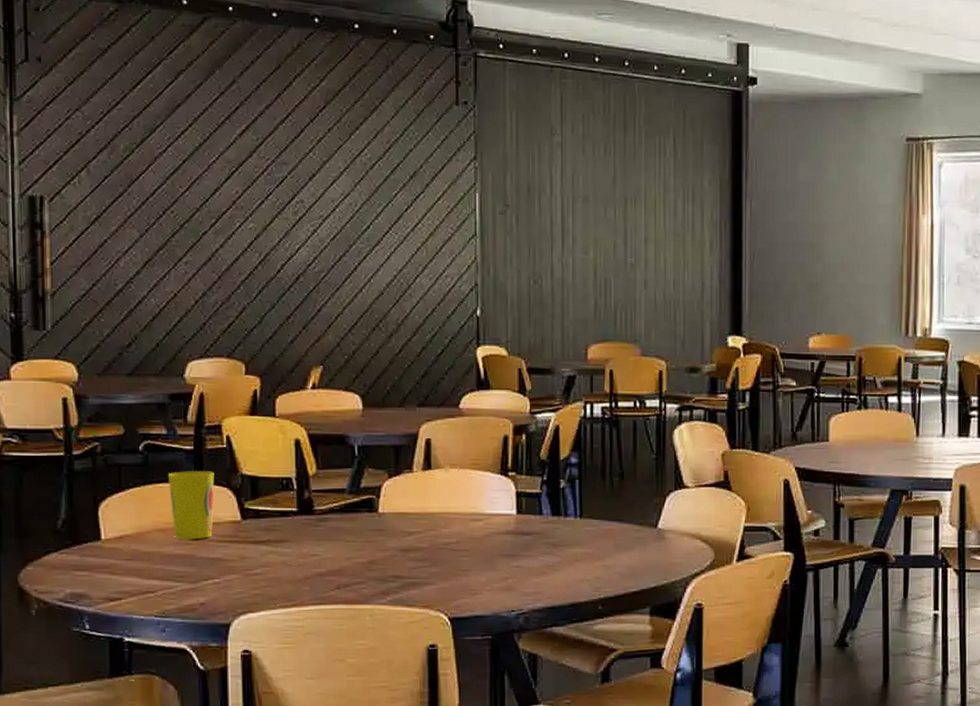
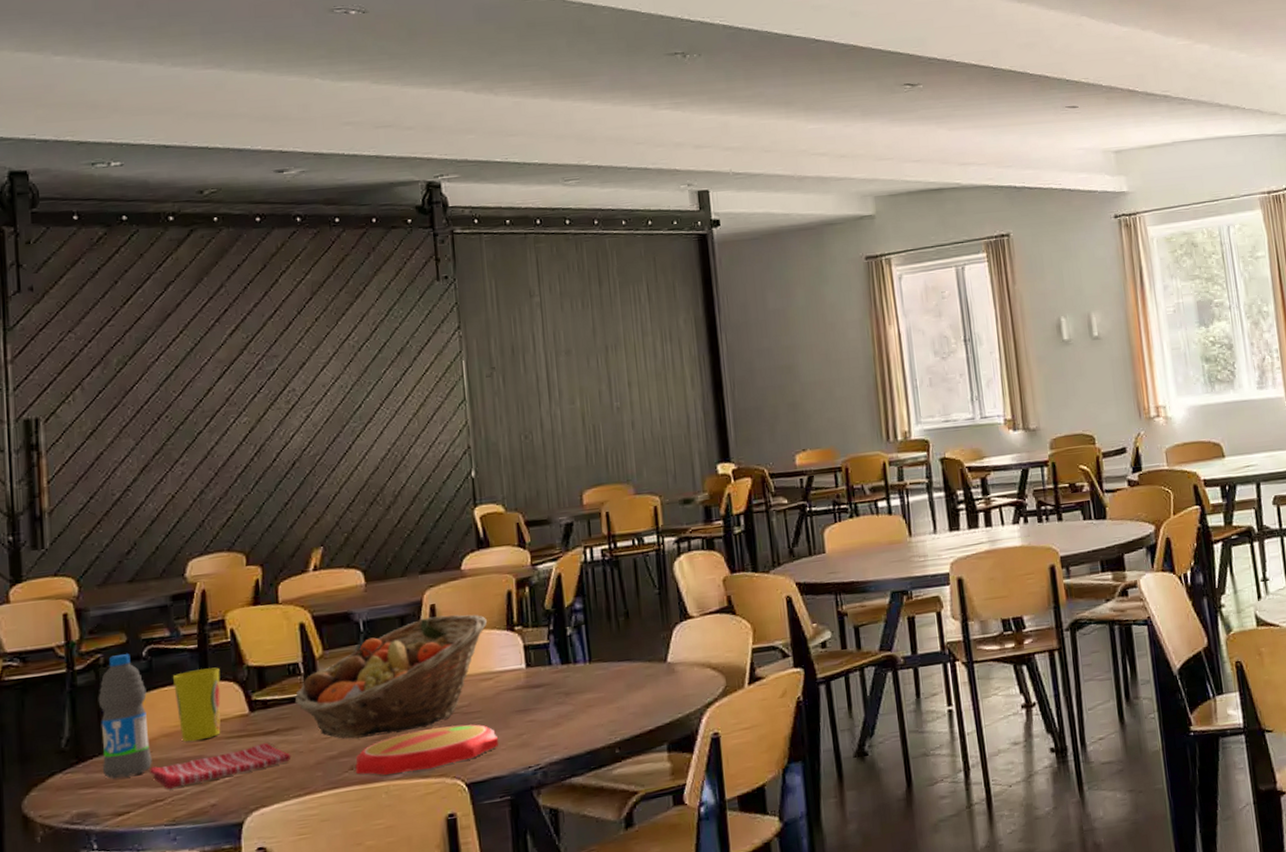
water bottle: none [94,446,145,565] -> present [98,654,152,779]
dish towel: none [141,550,280,582] -> present [148,742,291,789]
fruit basket: none [286,451,481,559] -> present [294,614,487,739]
plate: none [342,561,484,598] -> present [356,724,499,775]

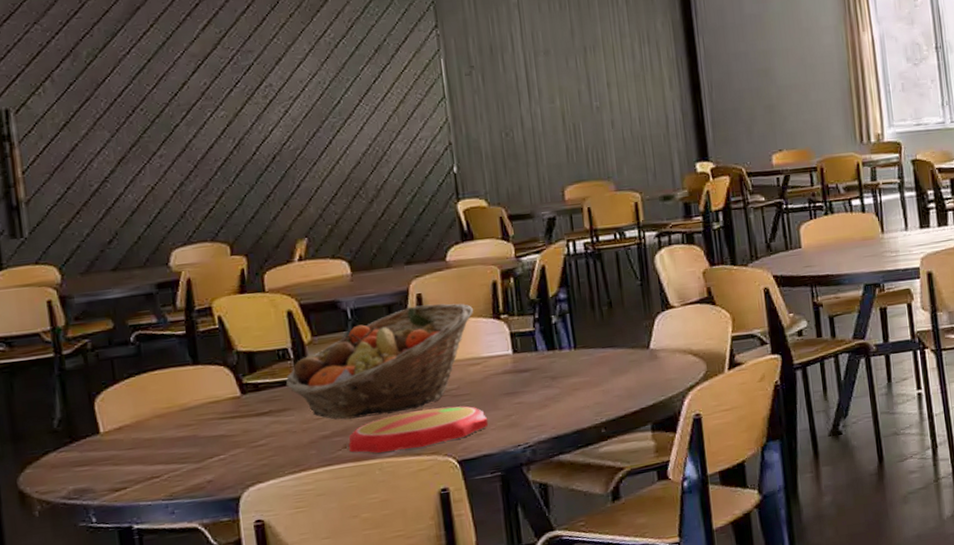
water bottle: present [98,654,152,779] -> none [87,339,146,458]
dish towel: present [148,742,291,789] -> none [143,422,285,467]
cup: present [172,667,221,742] -> none [161,352,213,423]

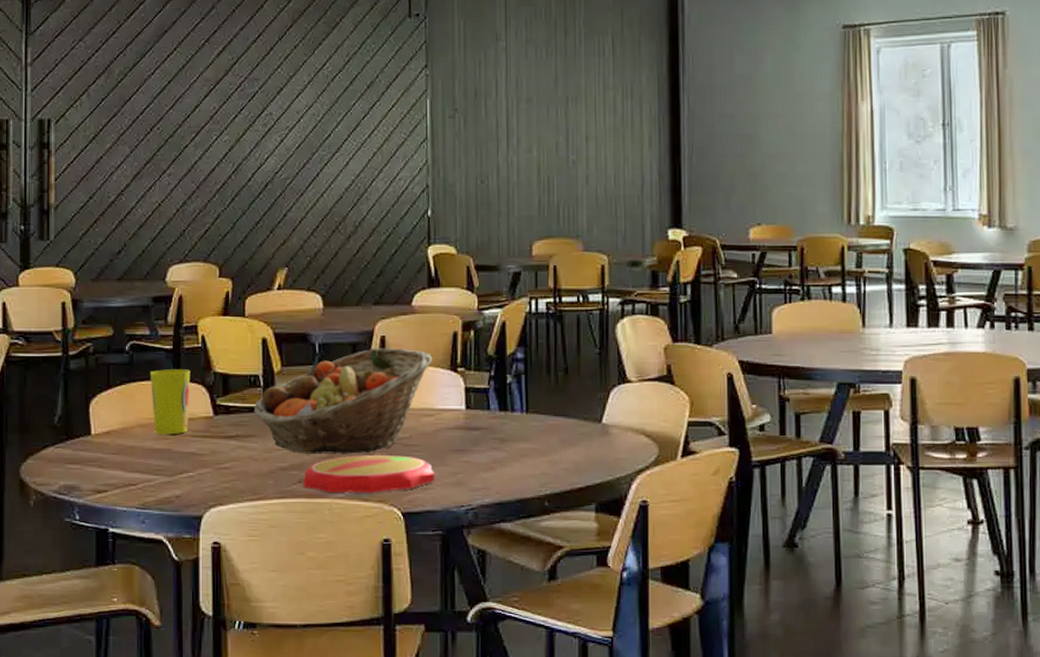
cup: none [161,352,213,423] -> present [149,369,190,435]

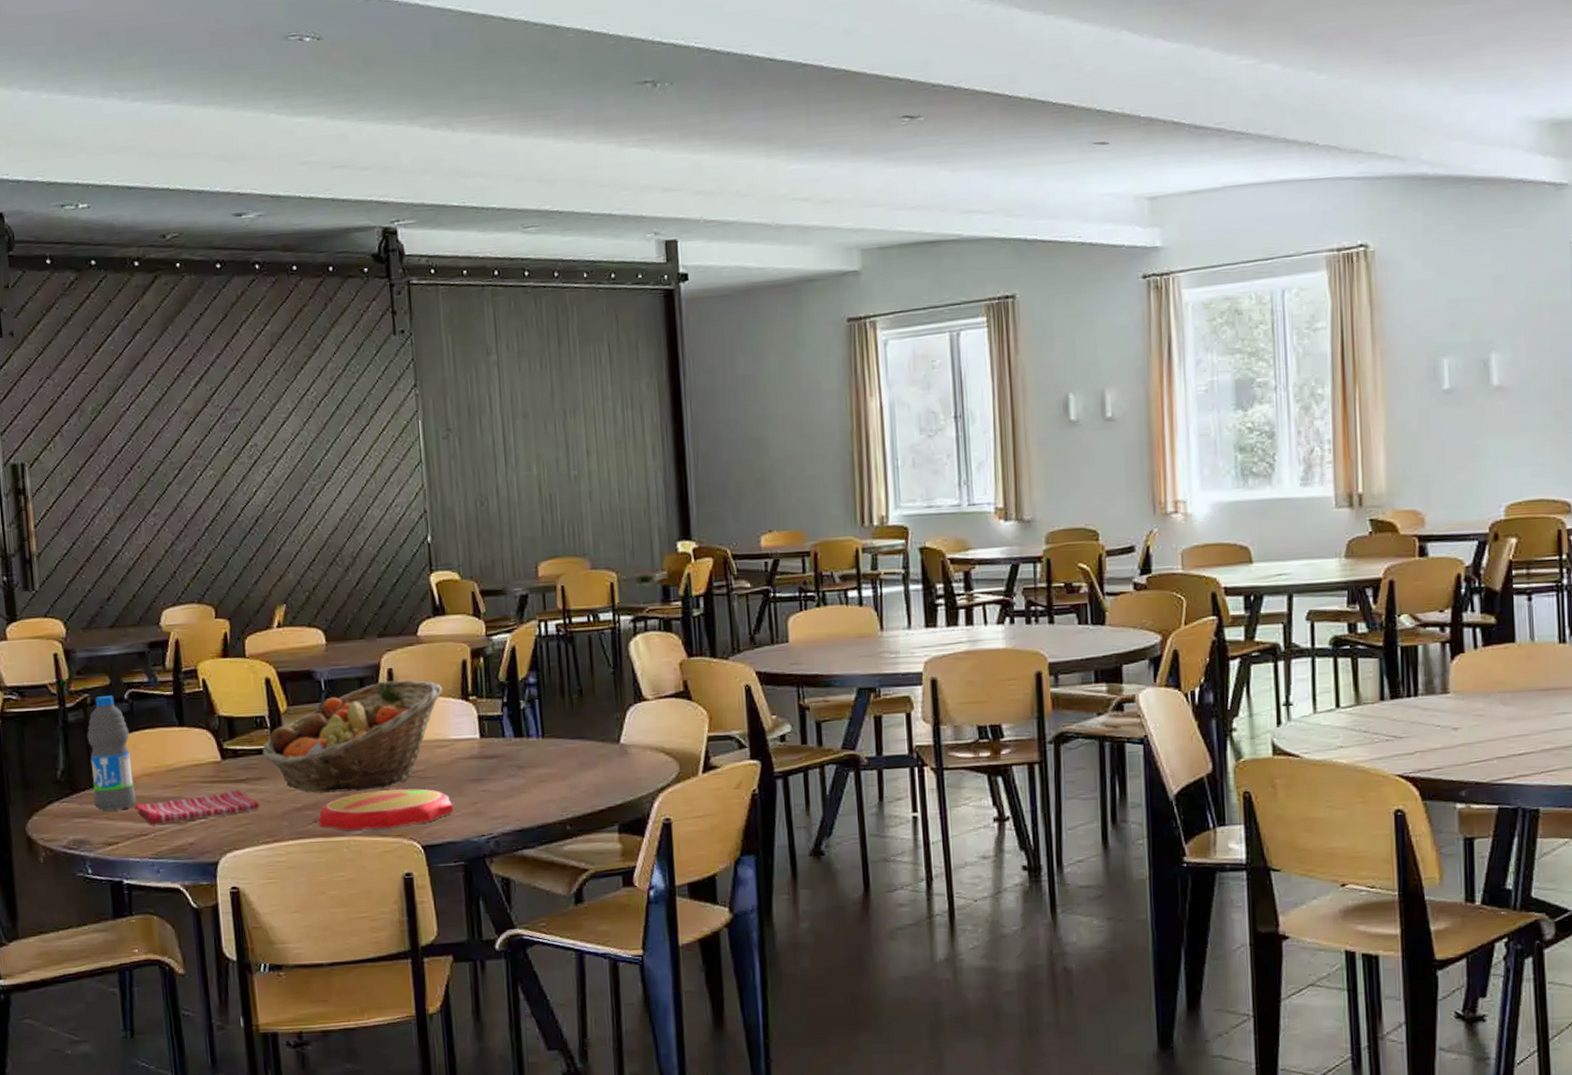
water bottle: none [86,346,128,459] -> present [87,696,136,812]
dish towel: none [125,445,247,475] -> present [133,789,260,825]
cup: present [149,369,190,435] -> none [151,714,196,783]

